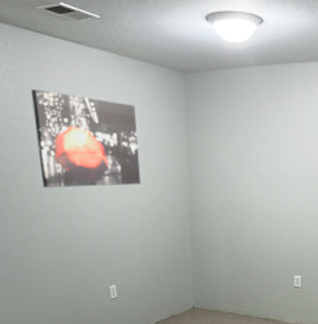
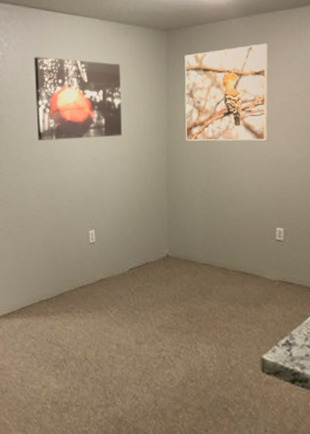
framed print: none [204,95,286,193] -> present [184,43,269,141]

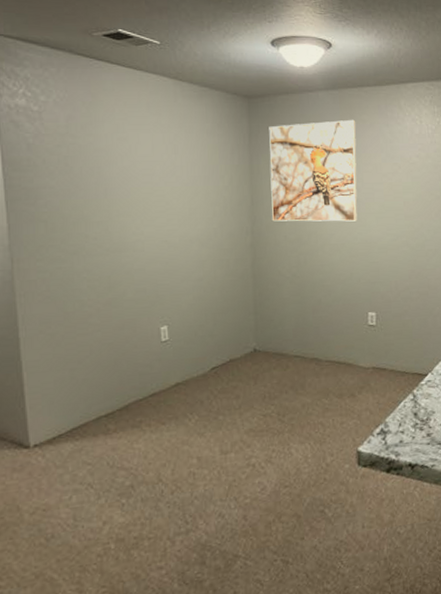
wall art: present [34,57,122,141] -> none [83,116,198,220]

